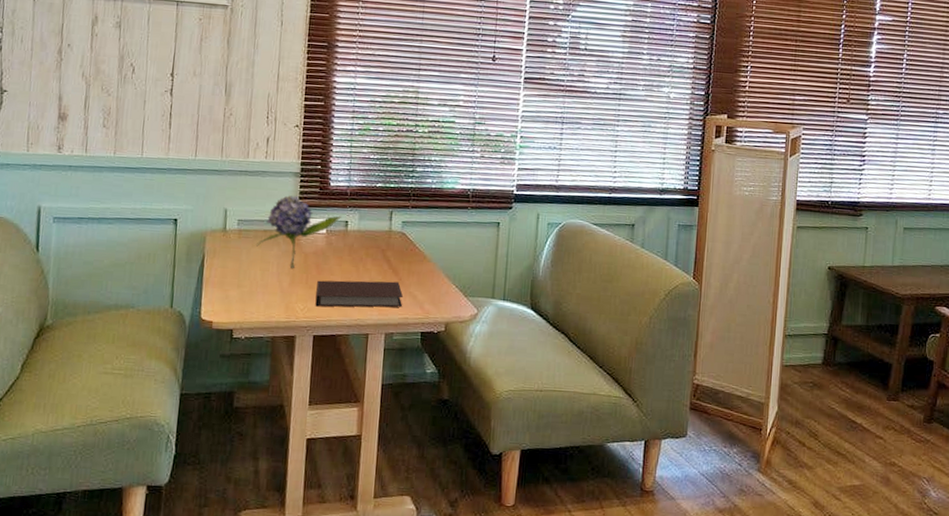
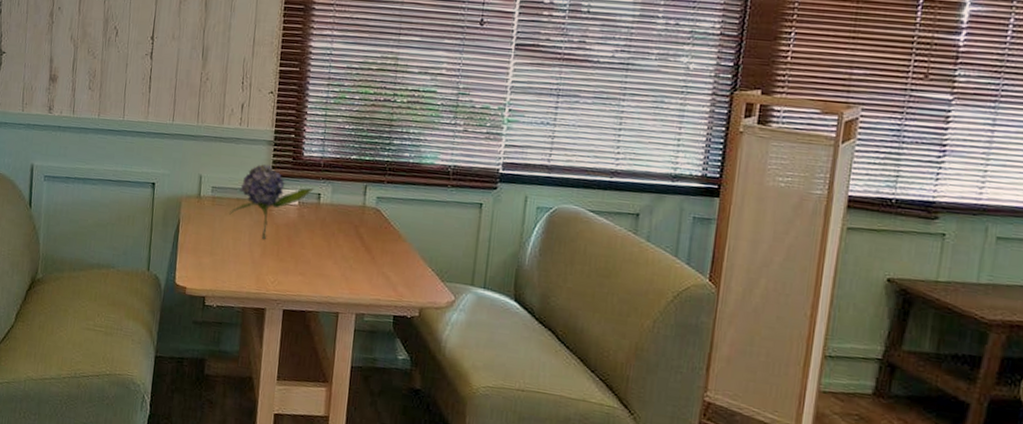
notebook: present [315,280,403,308] -> none [285,253,375,288]

